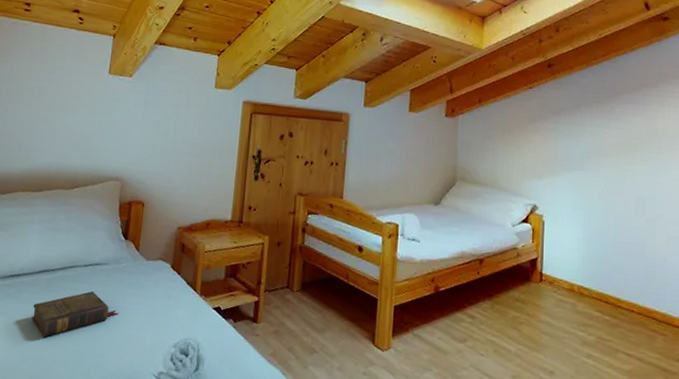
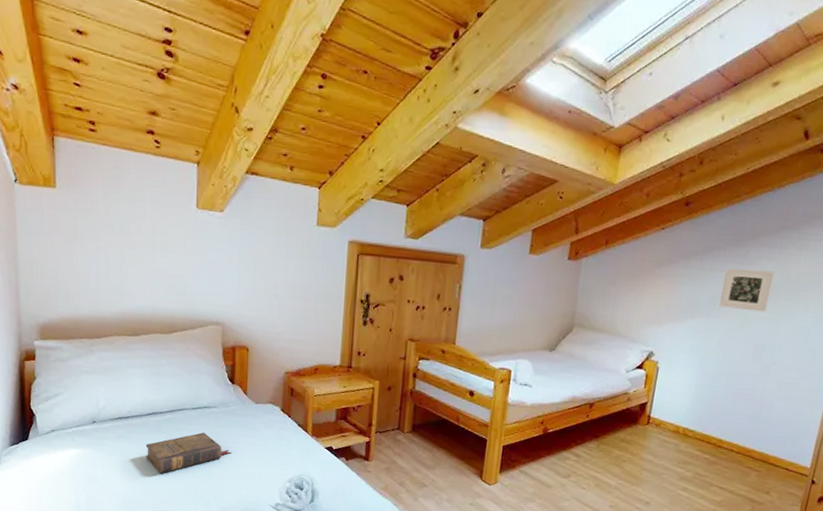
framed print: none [594,123,641,165] -> present [719,268,774,312]

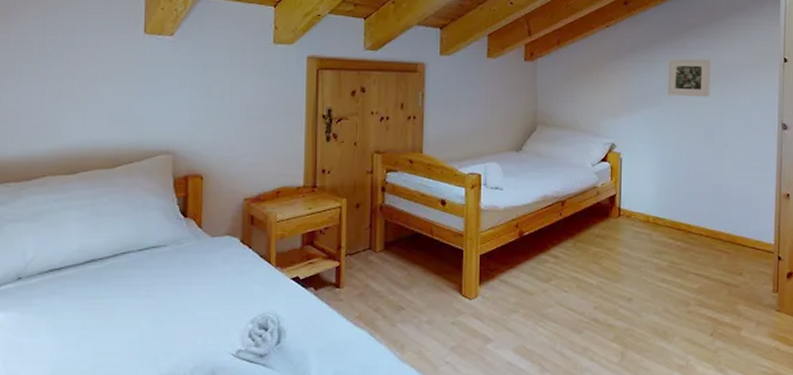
book: present [146,432,232,474] -> none [82,277,185,332]

